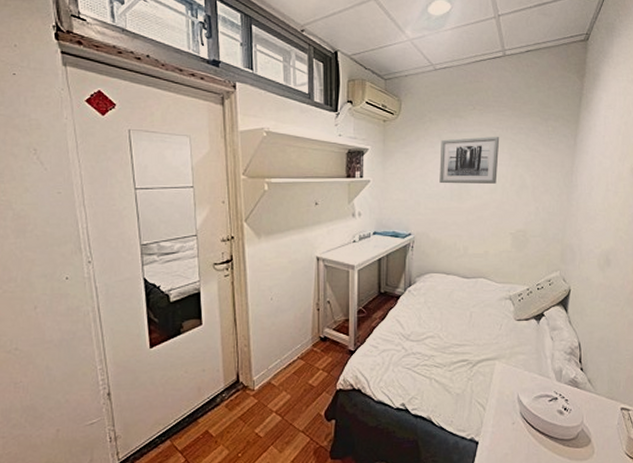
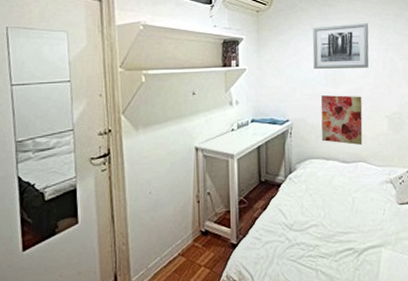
wall art: none [443,210,487,262] -> present [321,95,363,146]

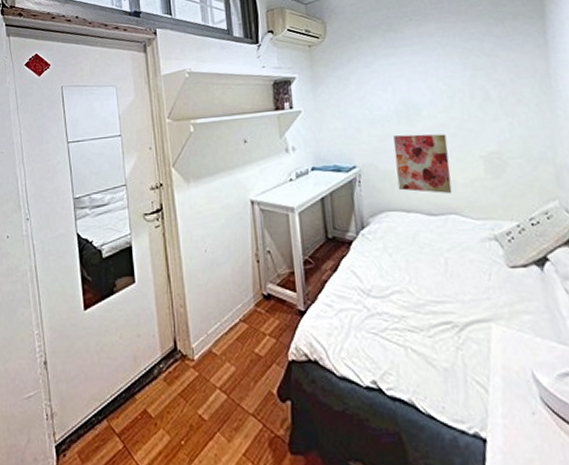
wall art: present [312,23,369,69] -> none [376,46,452,105]

